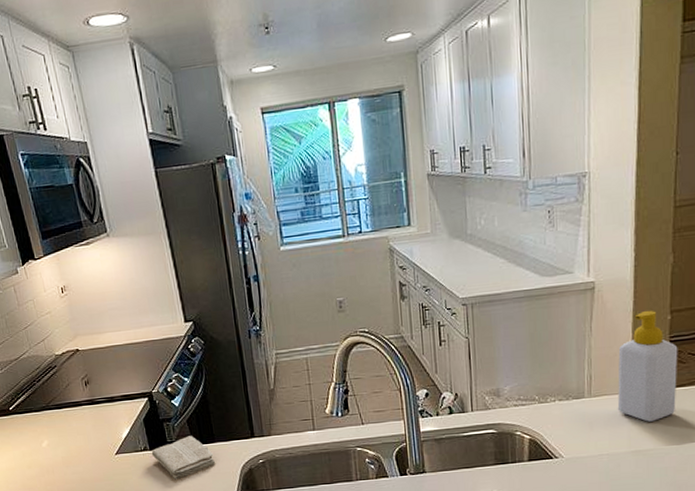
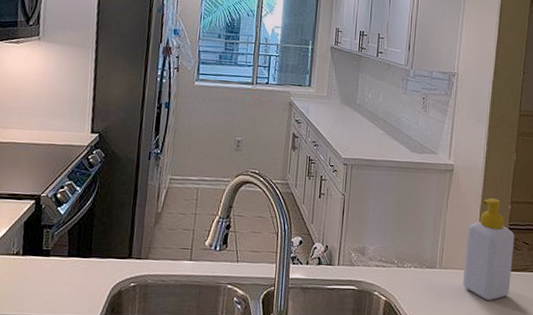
washcloth: present [151,436,216,480] -> none [22,246,87,291]

